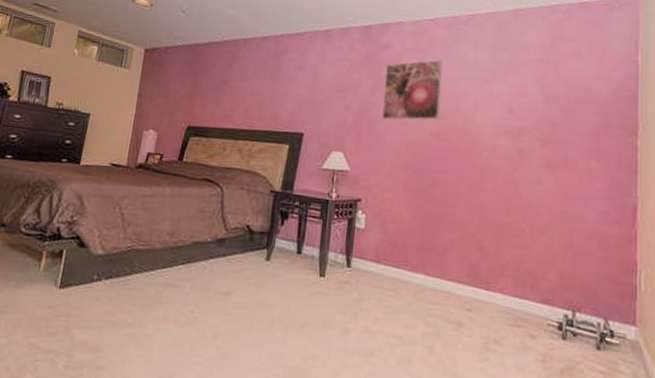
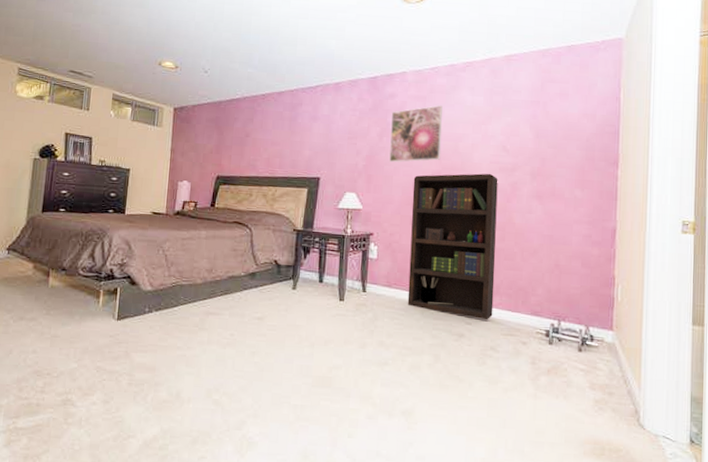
bookcase: none [398,135,504,307] -> present [407,173,498,320]

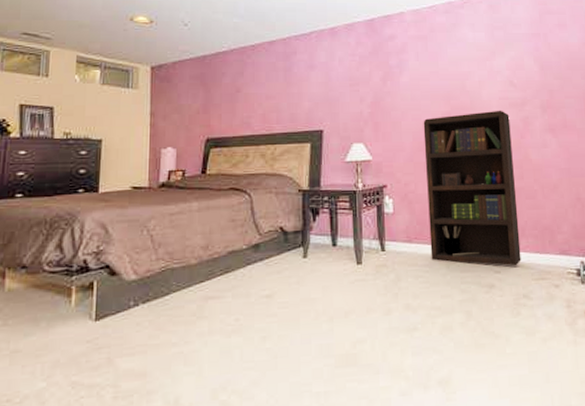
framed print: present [389,105,443,163] -> none [392,44,449,107]

